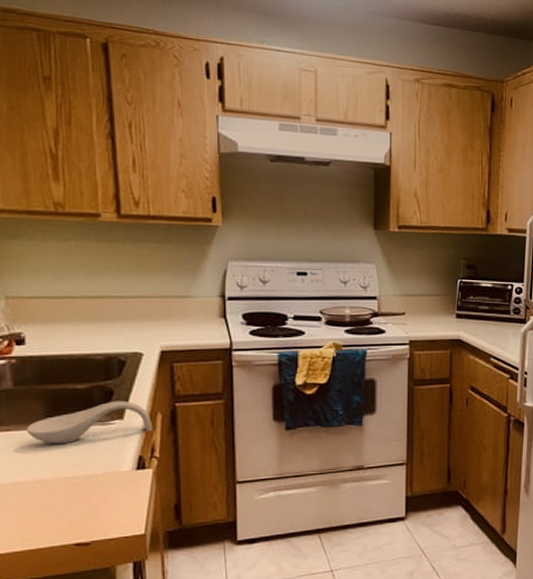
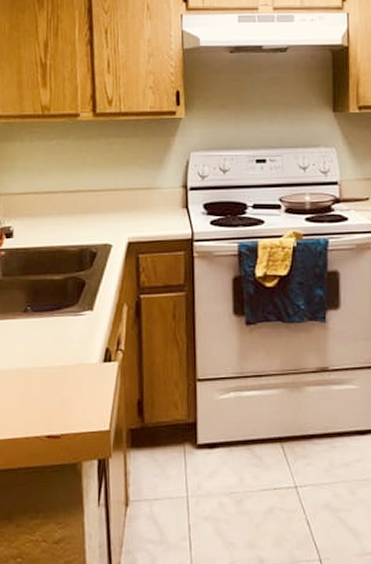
spoon rest: present [27,400,153,445] -> none [11,292,119,334]

